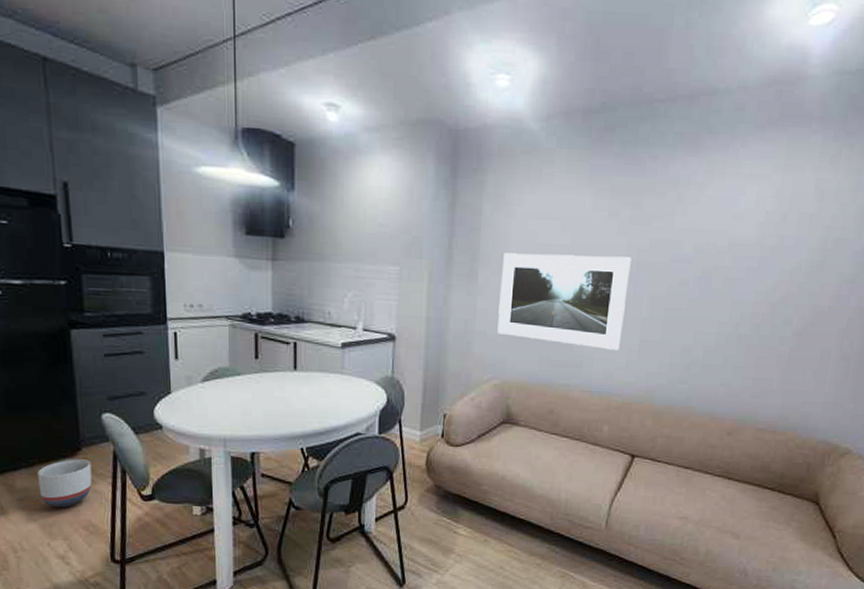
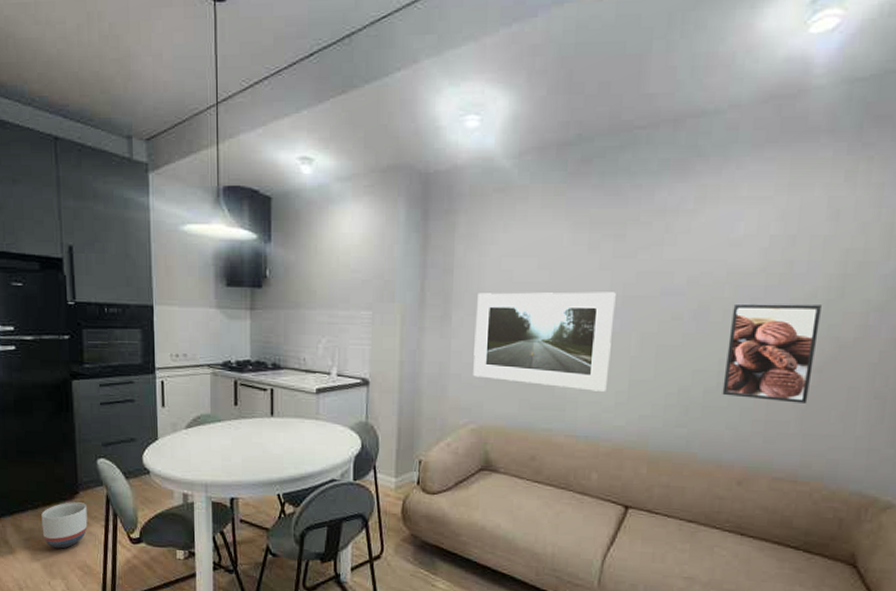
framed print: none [719,272,805,363] -> present [722,303,821,403]

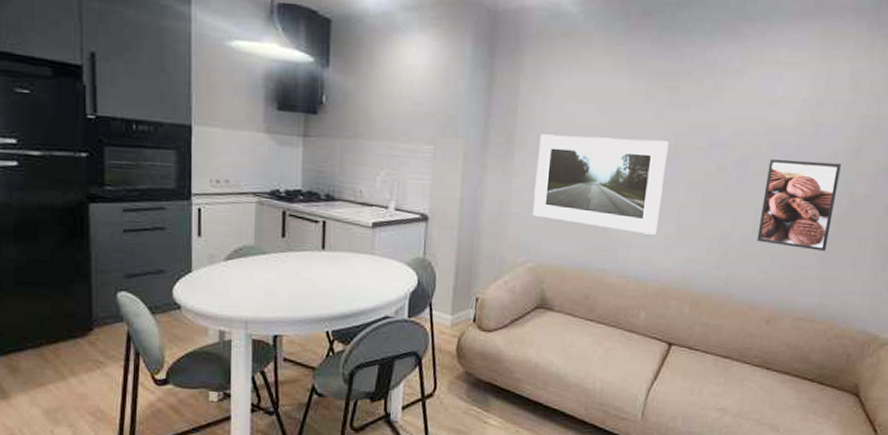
planter: present [41,502,88,549] -> none [45,339,103,392]

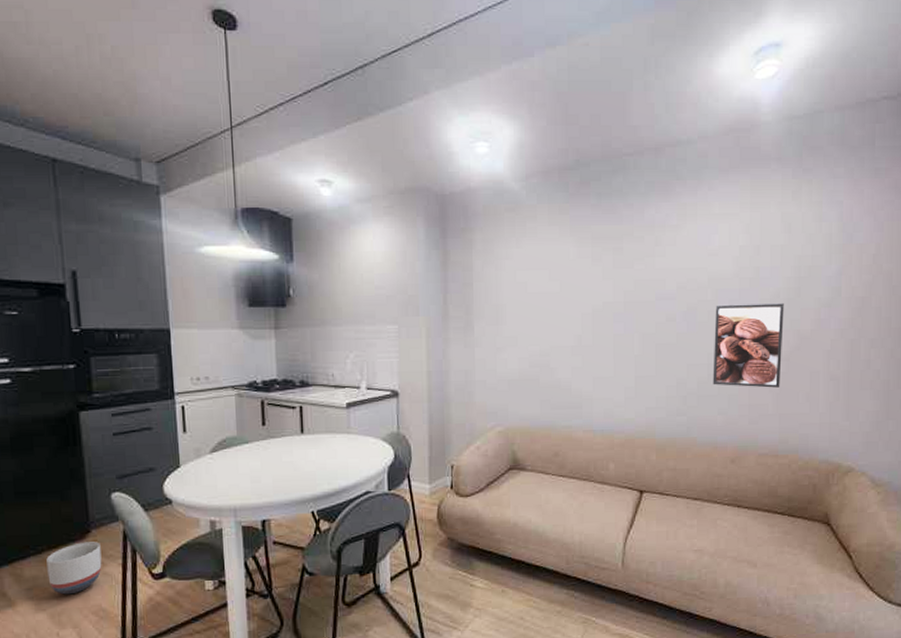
planter: none [45,339,103,392] -> present [46,541,102,595]
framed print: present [533,134,669,235] -> none [496,299,618,389]

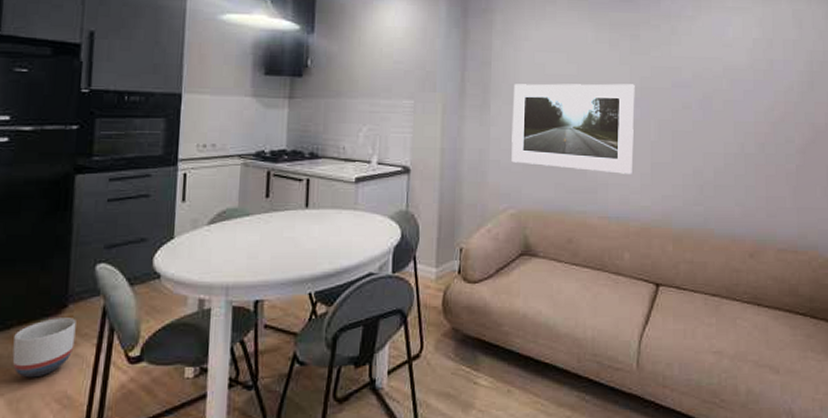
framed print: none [496,299,618,389] -> present [511,83,635,174]
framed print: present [713,303,784,388] -> none [729,94,798,181]

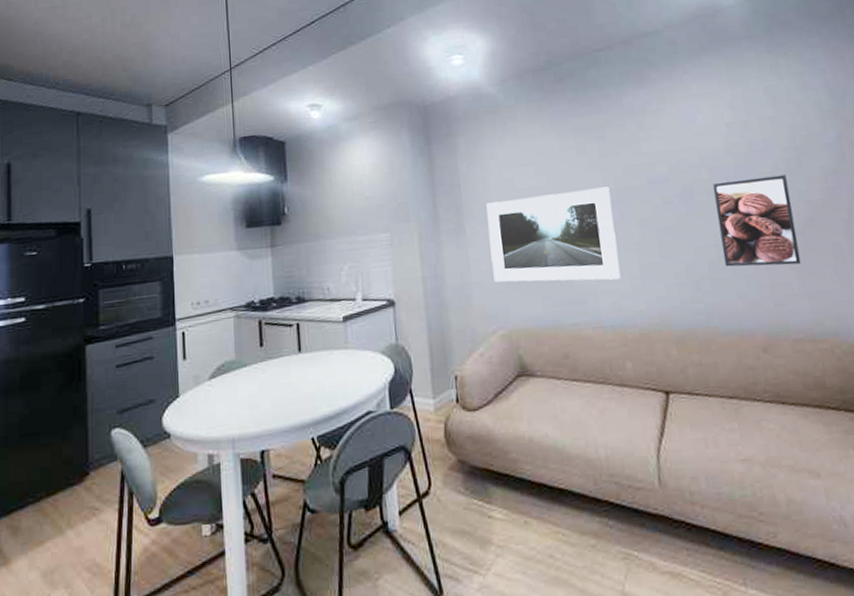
planter: present [12,318,76,378] -> none [44,485,98,549]
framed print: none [729,94,798,181] -> present [712,175,802,267]

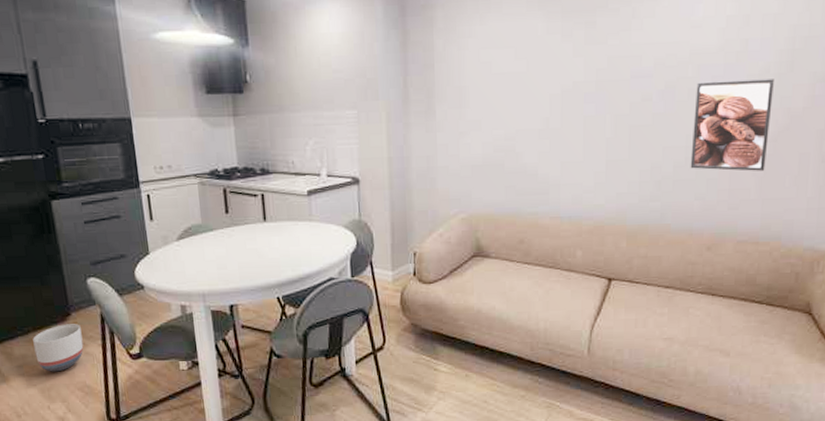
planter: none [44,485,98,549] -> present [32,324,84,372]
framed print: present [486,186,621,283] -> none [459,78,590,174]

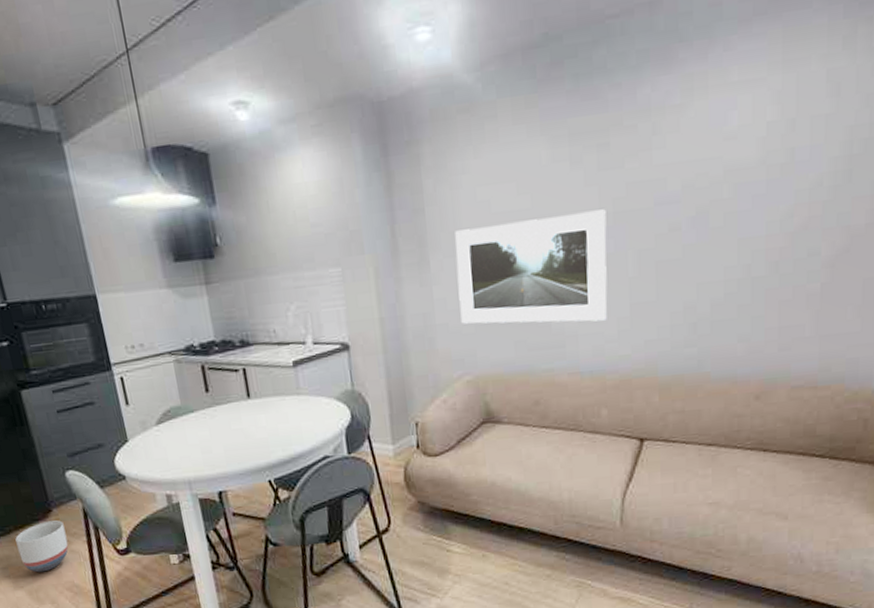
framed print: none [459,78,590,174] -> present [455,209,608,324]
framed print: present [690,79,774,171] -> none [730,193,828,307]

